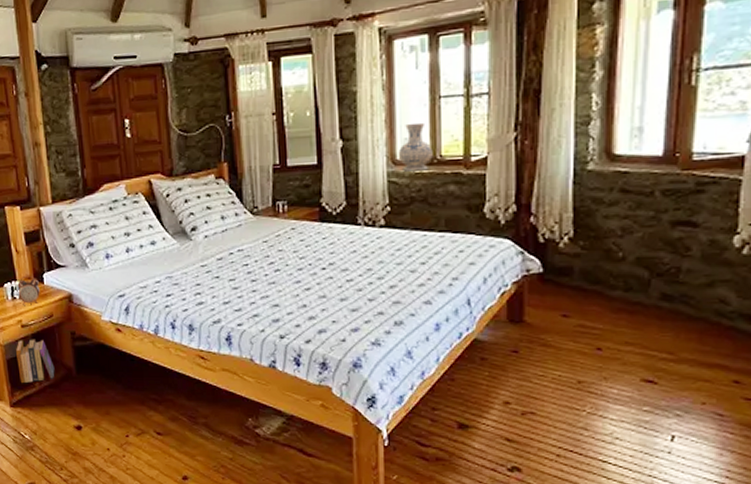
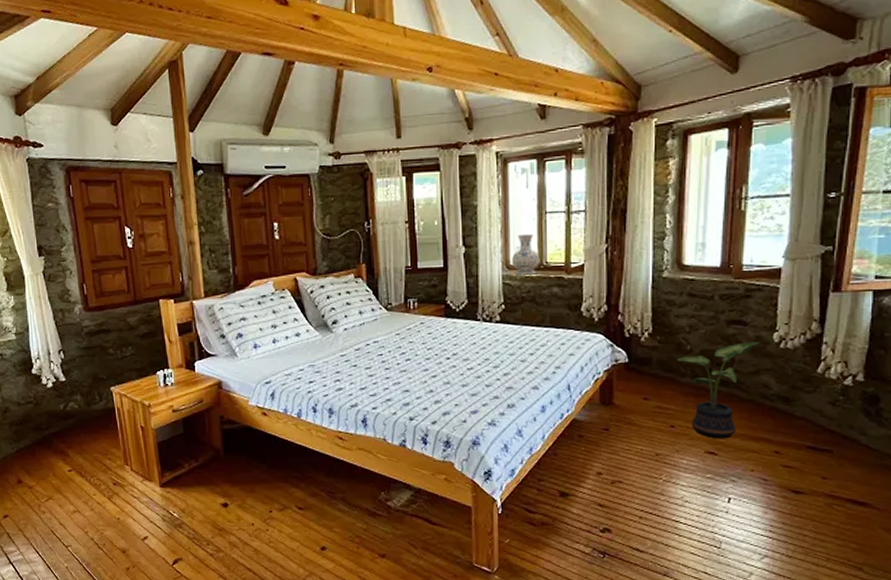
books: present [16,339,55,384] -> none [167,423,204,465]
alarm clock: present [17,275,40,305] -> none [169,363,191,391]
potted plant: none [605,247,716,365] -> present [676,342,760,439]

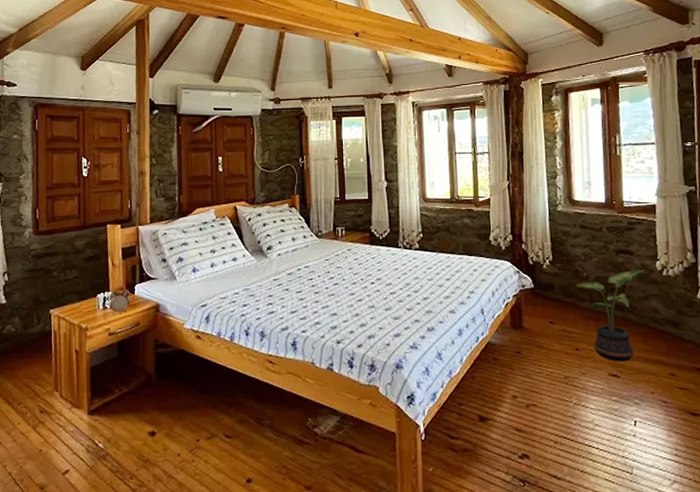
alarm clock: none [169,363,191,391] -> present [109,286,130,314]
vase: present [511,235,540,275] -> none [427,172,452,207]

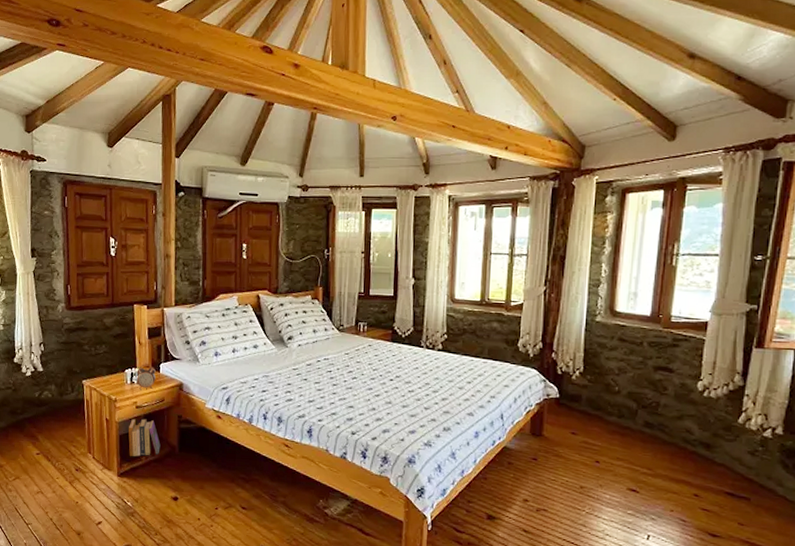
books: none [100,346,136,391] -> present [128,419,161,457]
potted plant: present [576,270,646,362] -> none [605,388,685,478]

